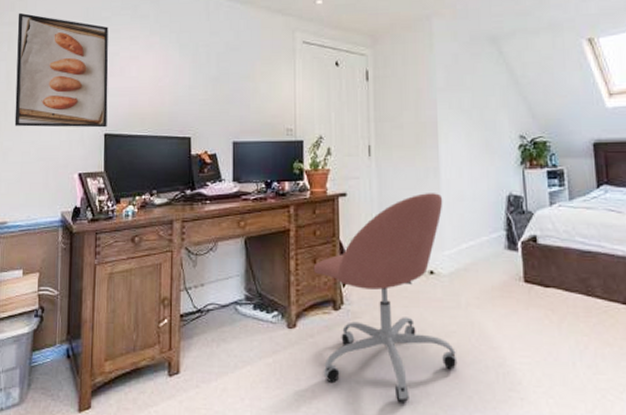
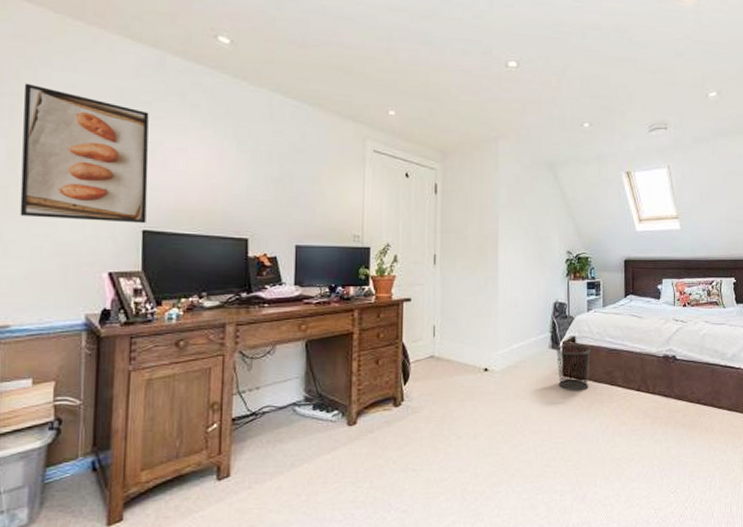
office chair: present [313,193,458,402] -> none [375,299,504,484]
waste bin: none [512,245,558,300] -> present [555,344,591,390]

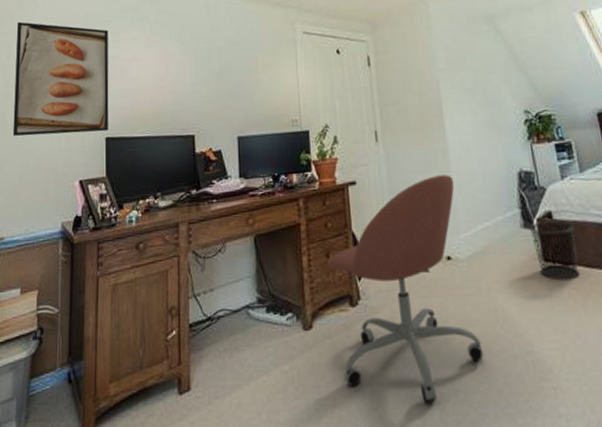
office chair: none [375,299,504,484] -> present [327,174,484,403]

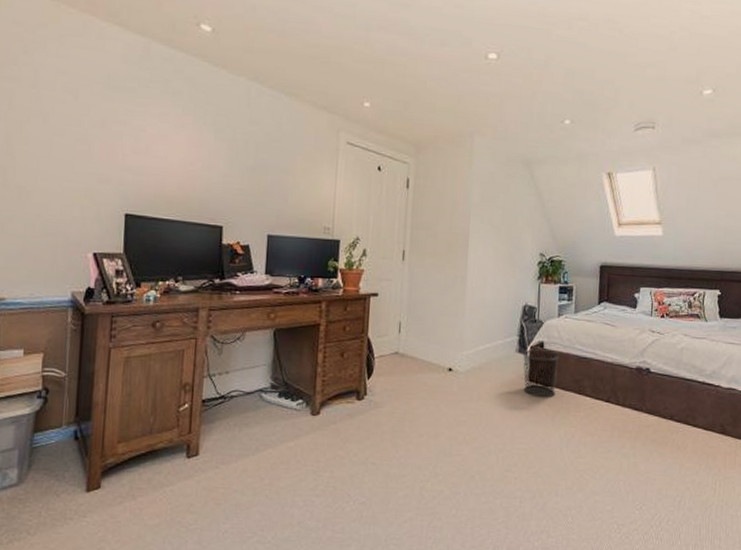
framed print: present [12,21,109,136] -> none [15,68,134,207]
office chair: present [327,174,484,403] -> none [340,298,467,481]

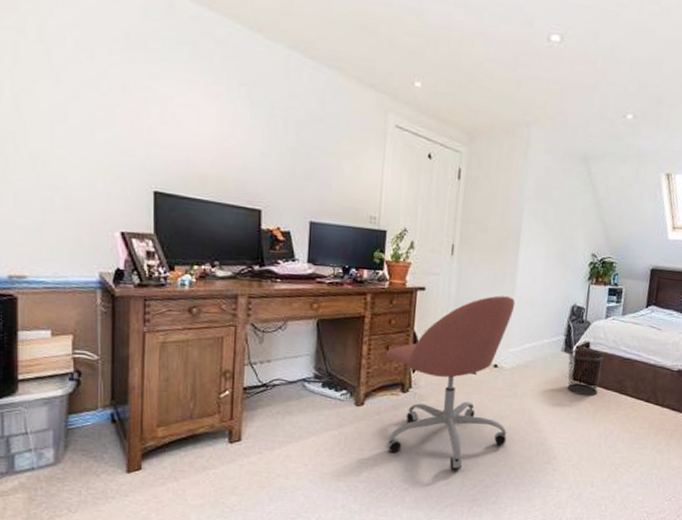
office chair: none [340,298,467,481] -> present [385,295,516,470]

